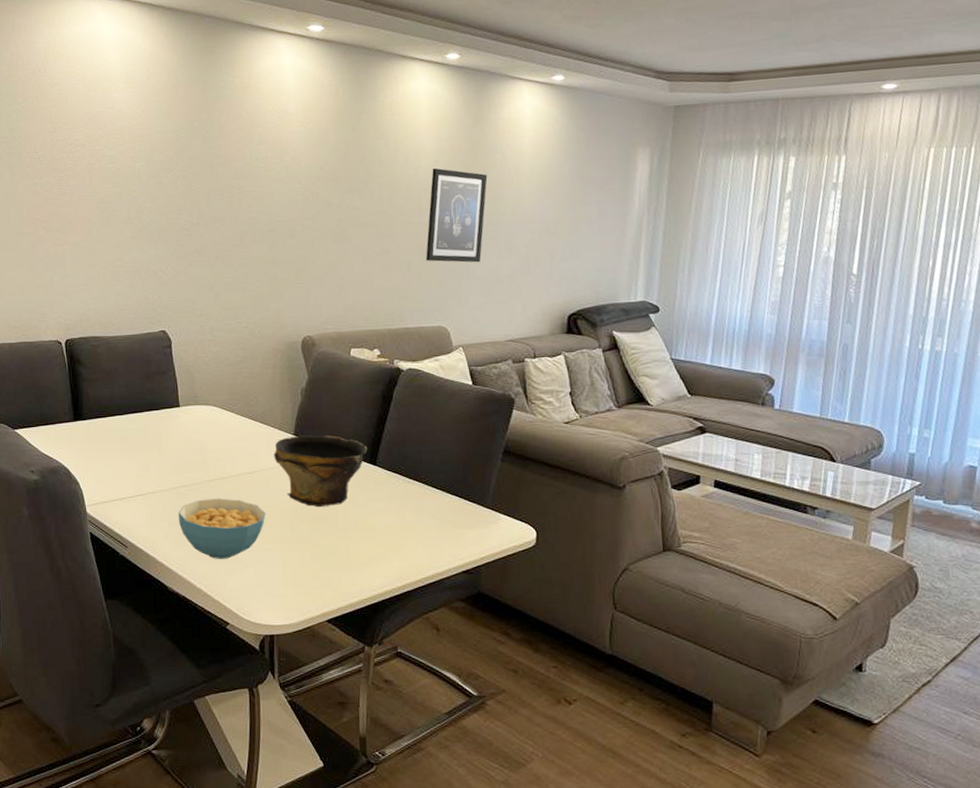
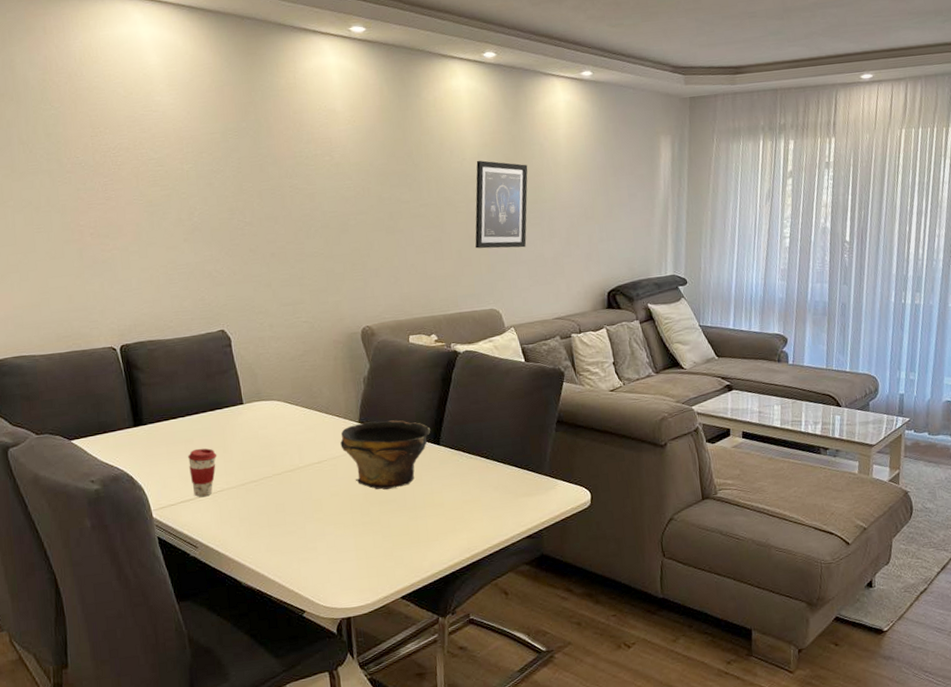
coffee cup: none [123,448,152,496] -> present [188,448,217,497]
cereal bowl: present [178,498,266,559] -> none [247,490,336,550]

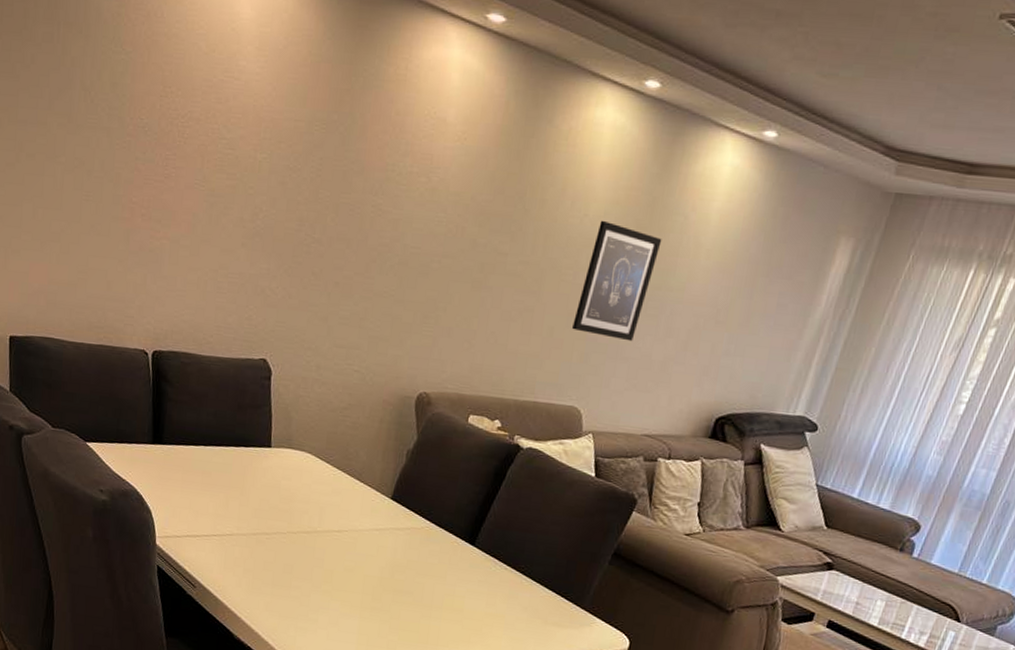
coffee cup: present [188,448,217,497] -> none [201,483,233,537]
bowl: present [340,420,430,490] -> none [366,499,468,581]

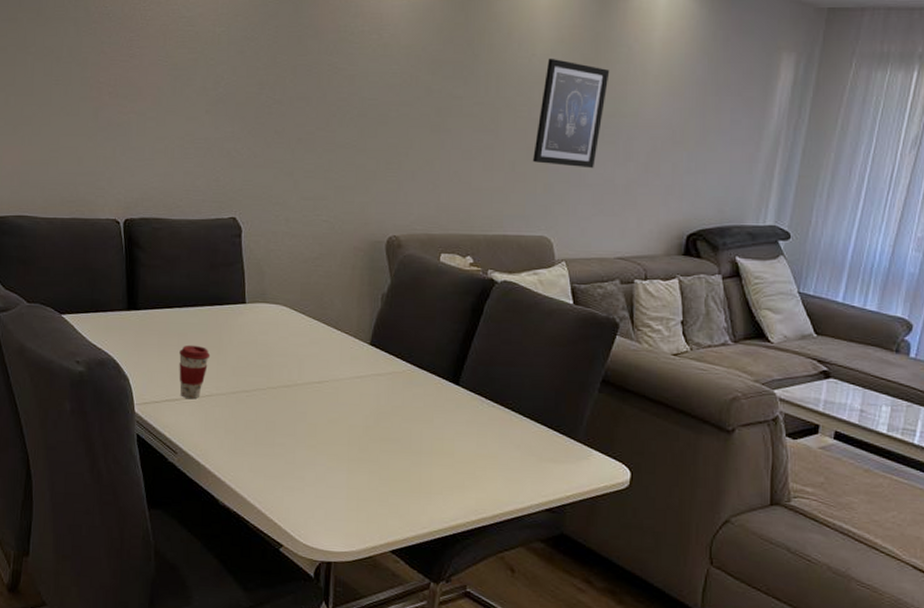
coffee cup: none [201,483,233,537] -> present [179,345,211,398]

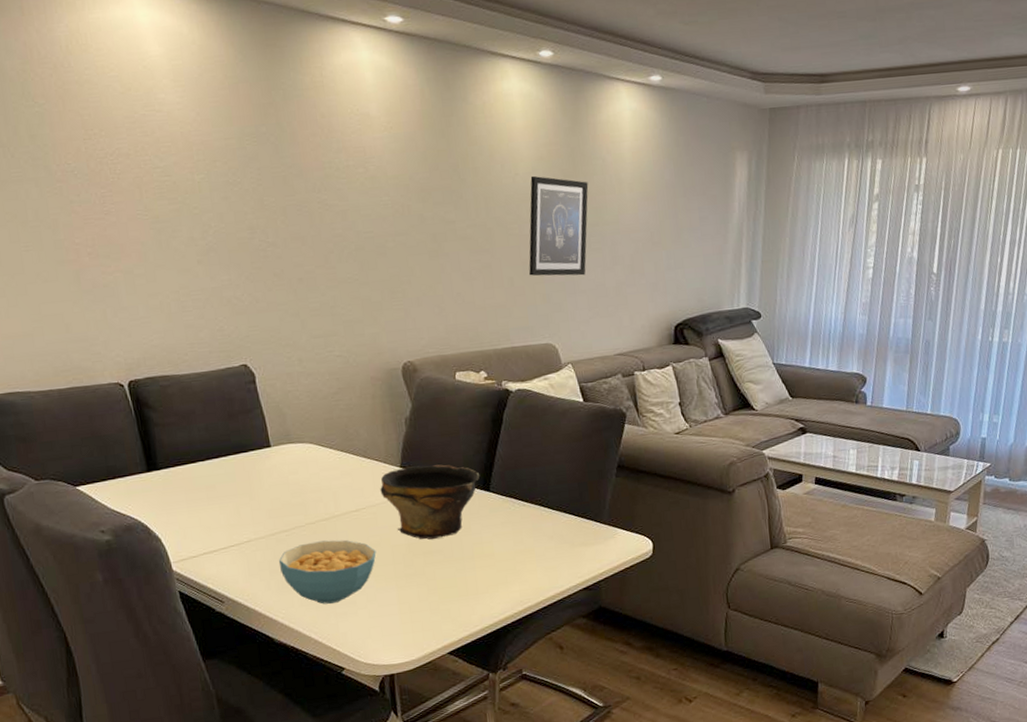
coffee cup: present [179,345,211,398] -> none [210,495,243,548]
cereal bowl: none [235,407,333,475] -> present [278,540,376,604]
bowl: none [346,345,450,427] -> present [380,464,479,540]

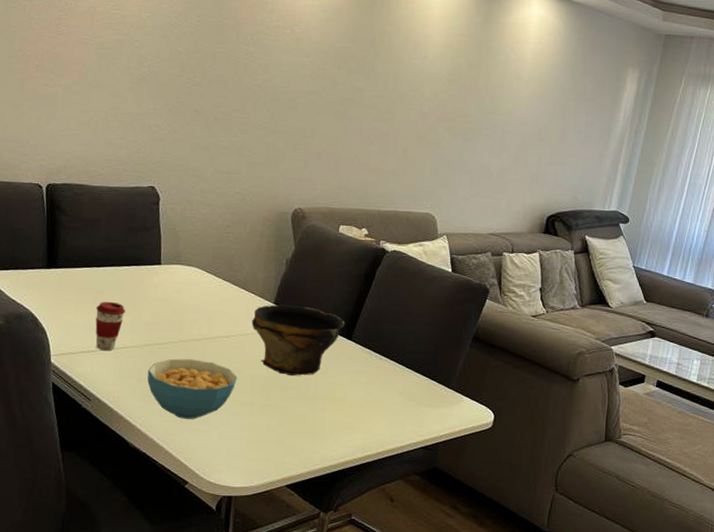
coffee cup: none [210,495,243,548] -> present [95,301,126,350]
wall art: present [528,175,589,276] -> none [421,60,489,157]

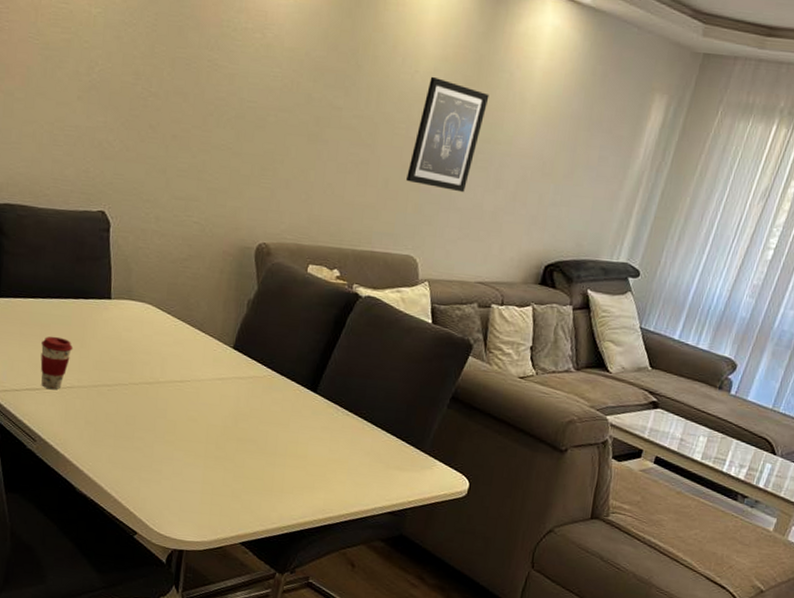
cereal bowl: present [147,359,238,419] -> none [95,402,192,468]
bowl: present [252,304,344,376] -> none [208,349,309,429]
wall art: none [421,60,489,157] -> present [405,76,490,193]

